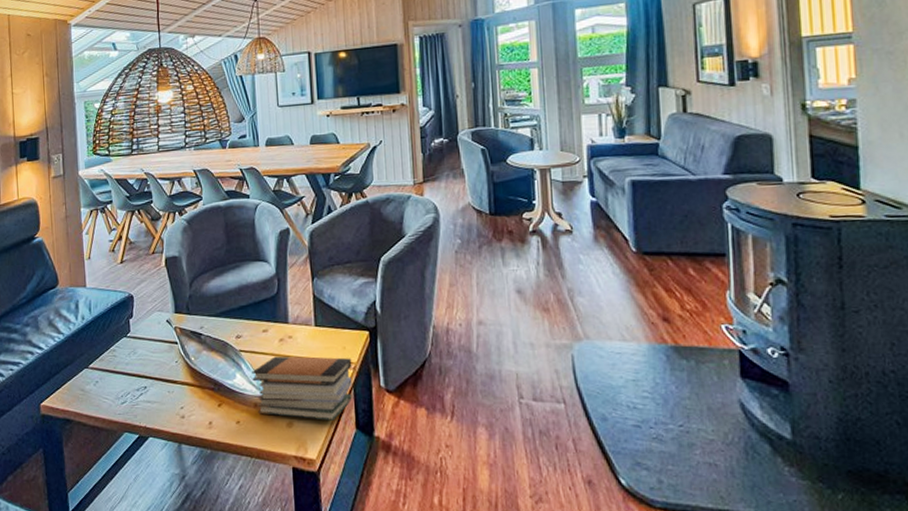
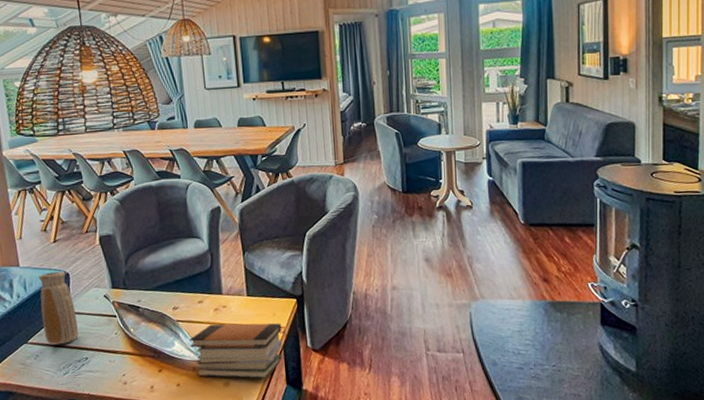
vase: none [103,294,139,371] -> present [39,271,79,345]

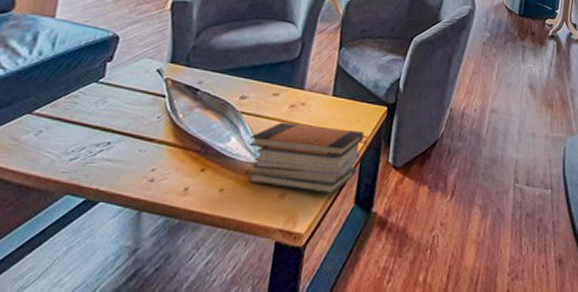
vase: present [39,271,79,345] -> none [59,31,115,121]

